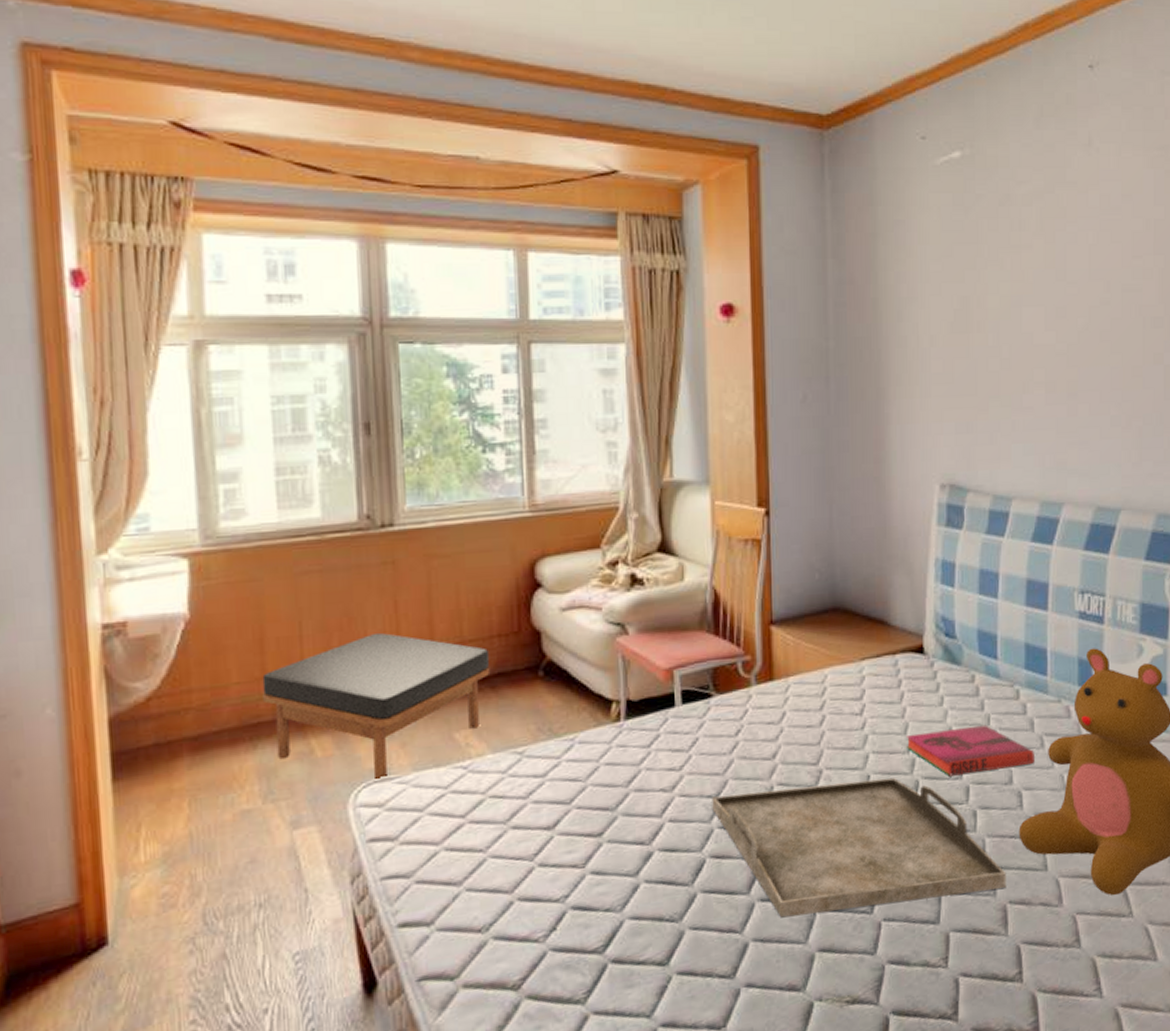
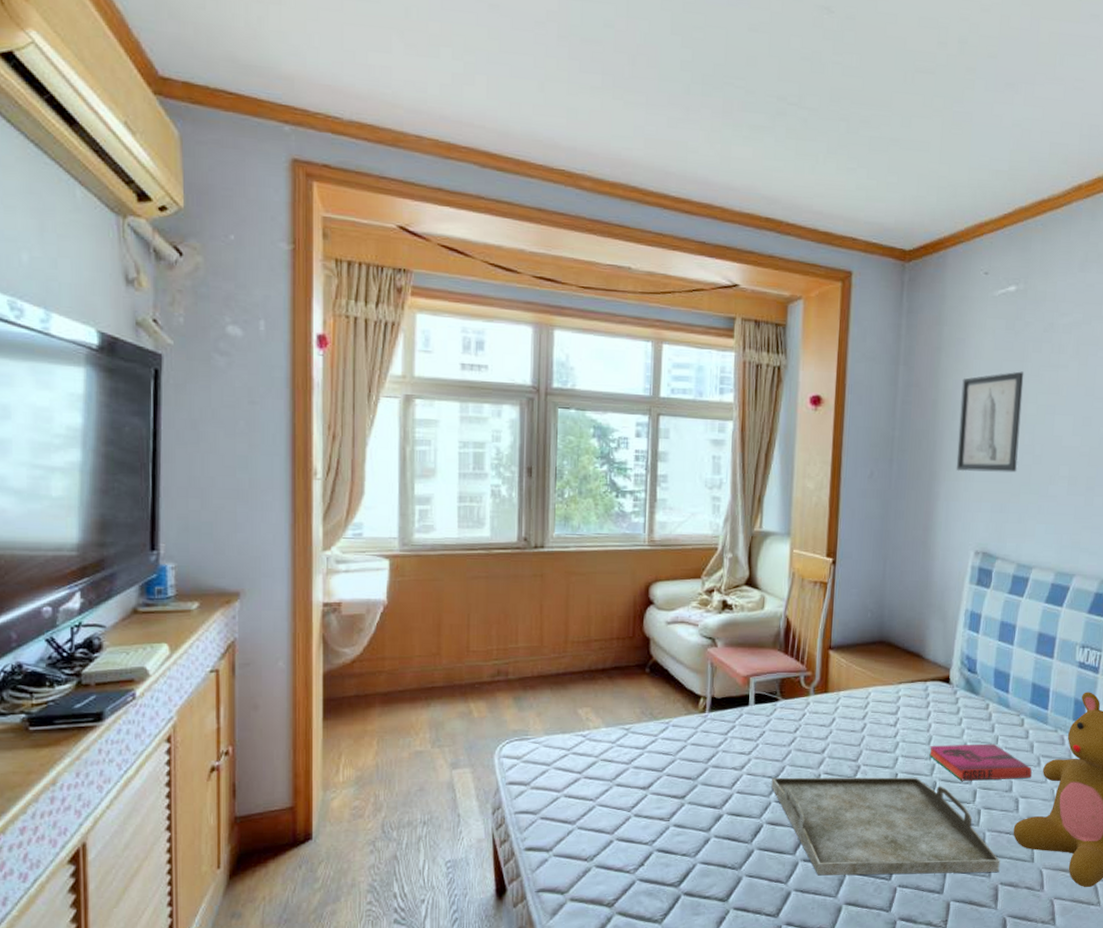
ottoman: present [262,632,491,779] -> none [437,627,610,738]
wall art: none [906,256,983,386] -> present [956,371,1024,473]

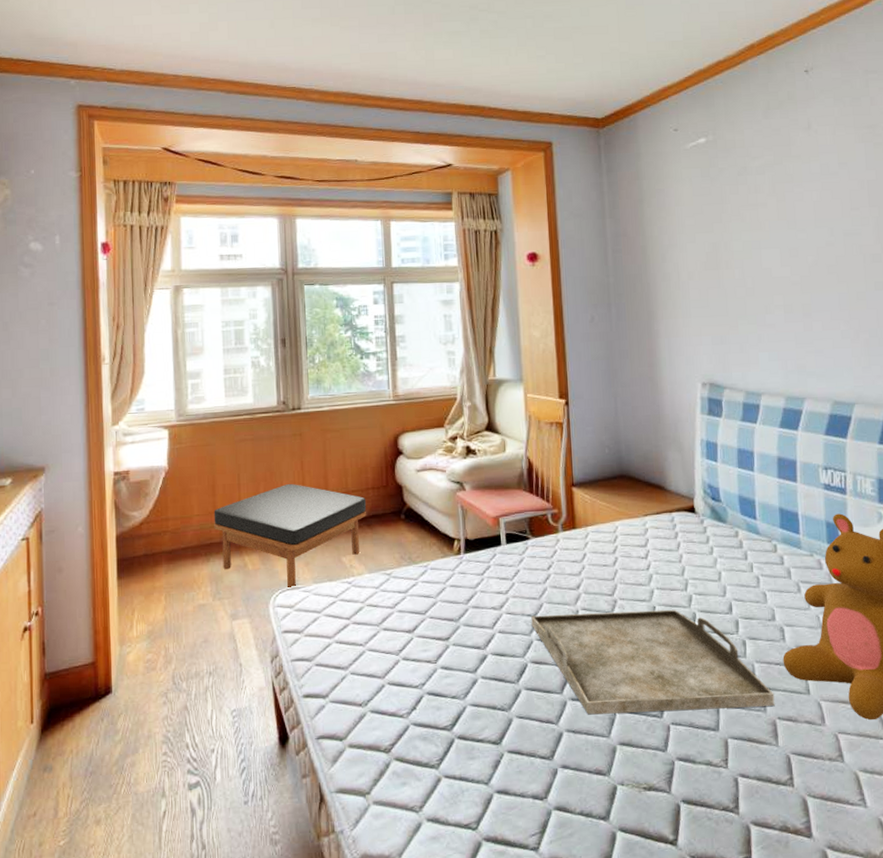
ottoman: none [437,627,610,738] -> present [214,483,367,587]
hardback book: present [929,743,1032,781] -> none [684,571,793,611]
wall art: present [956,371,1024,473] -> none [667,213,732,310]

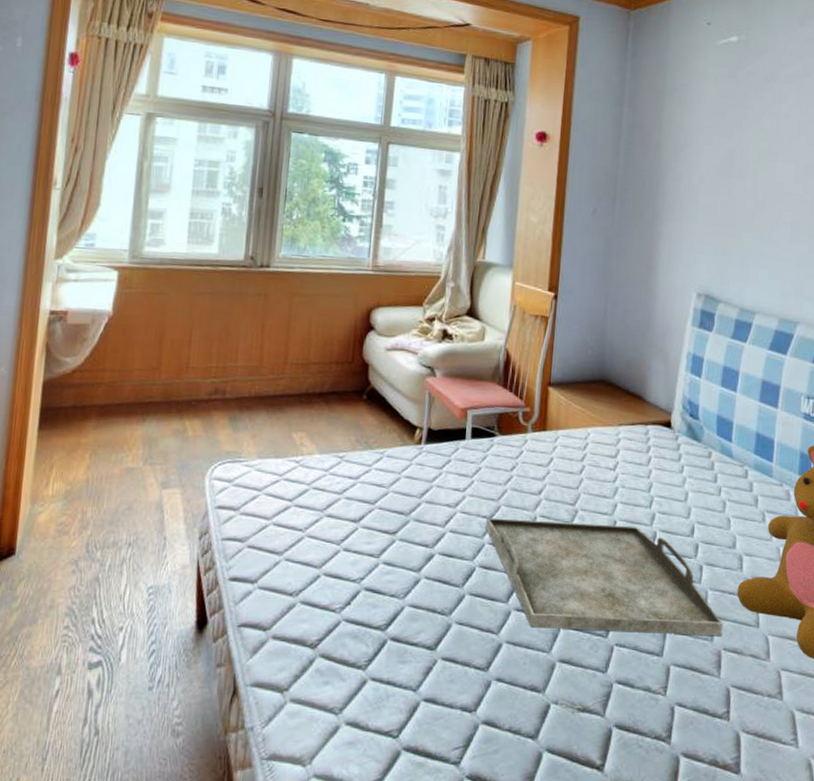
ottoman: present [214,483,367,587] -> none [155,346,328,460]

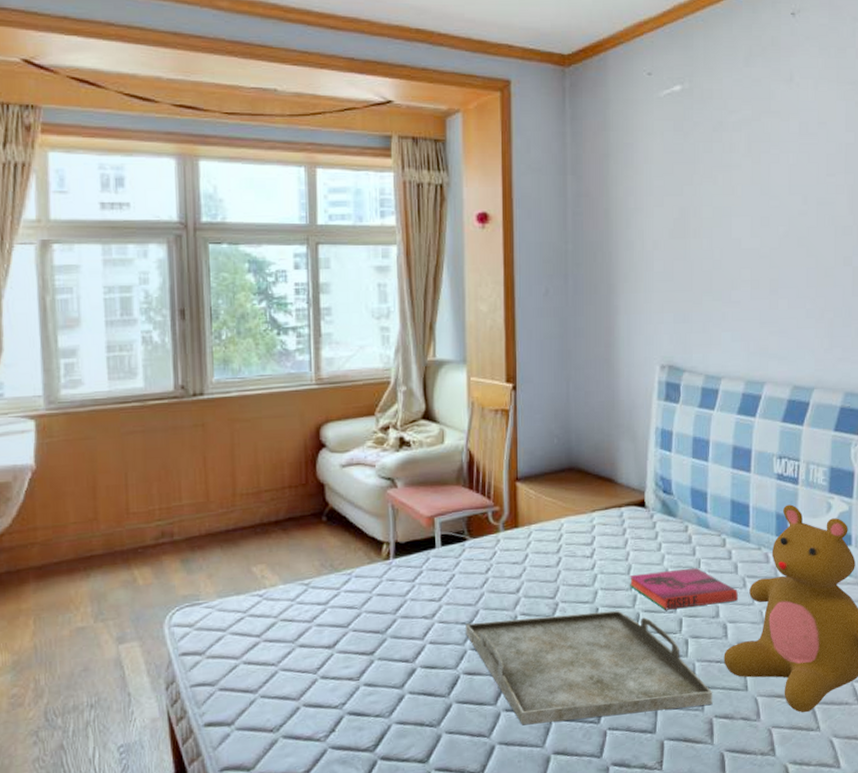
hardback book: none [649,493,756,535] -> present [630,567,738,610]

